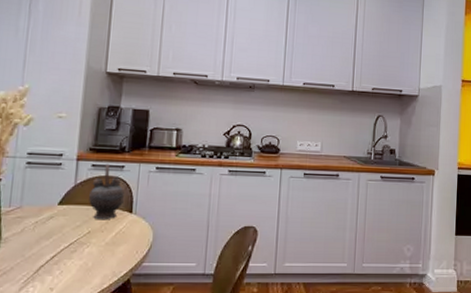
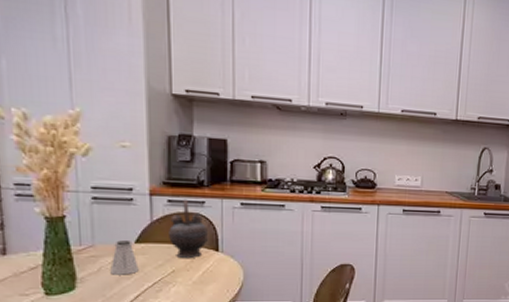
saltshaker: none [32,202,59,236] -> present [110,240,139,275]

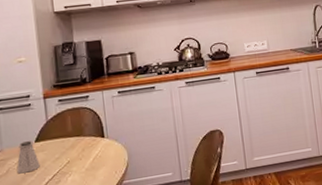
teapot: present [169,199,208,258] -> none [62,96,94,149]

